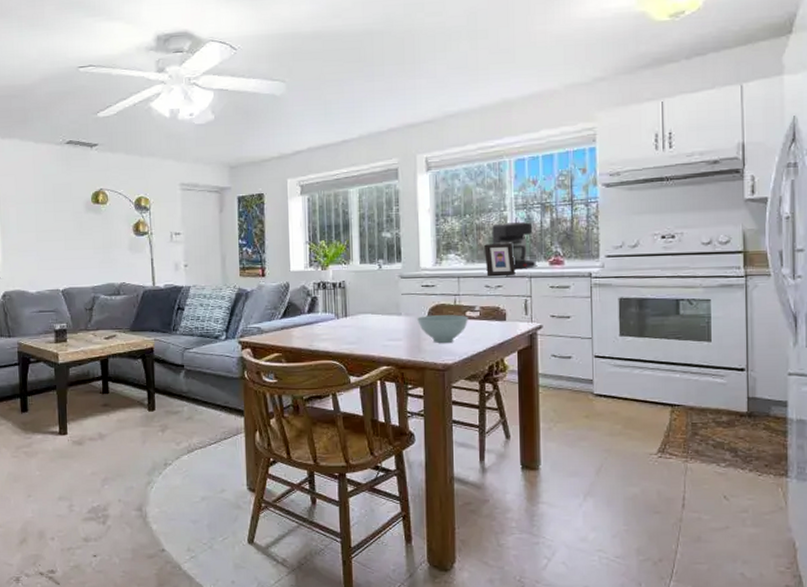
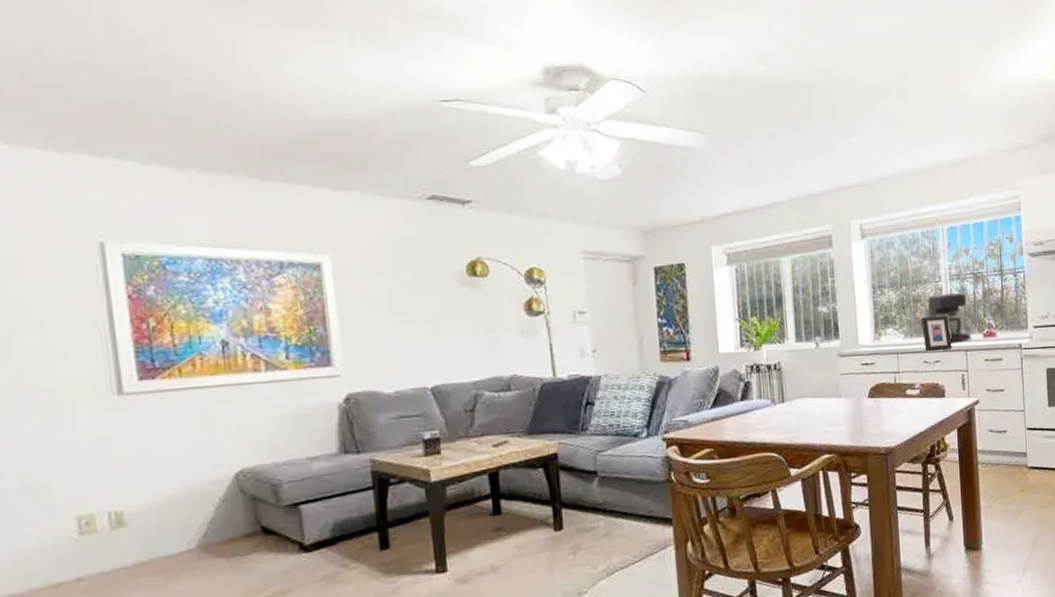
bowl: present [417,315,469,343] -> none [858,393,910,425]

